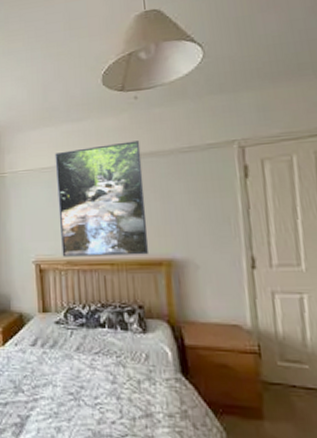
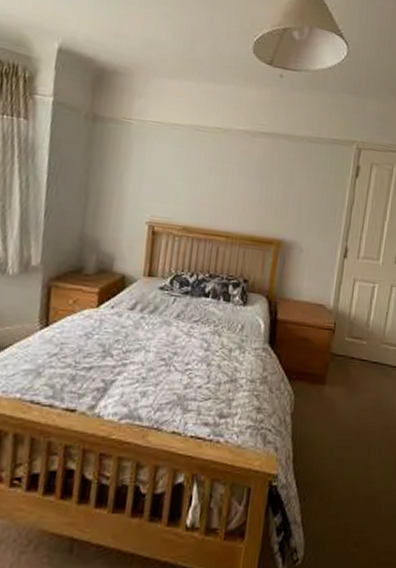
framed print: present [55,140,149,257] -> none [179,111,276,233]

